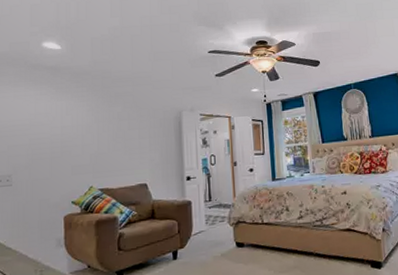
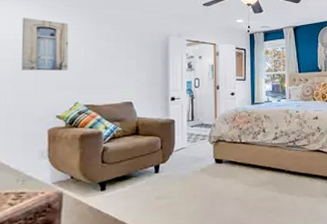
wall art: none [36,101,82,156] -> present [21,18,69,71]

